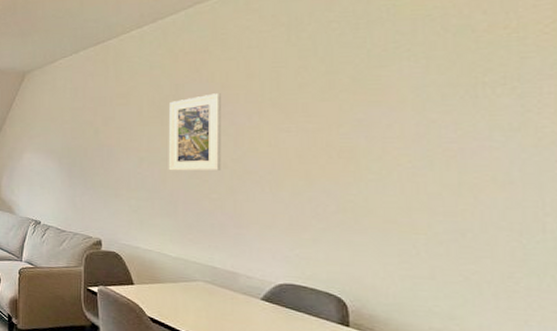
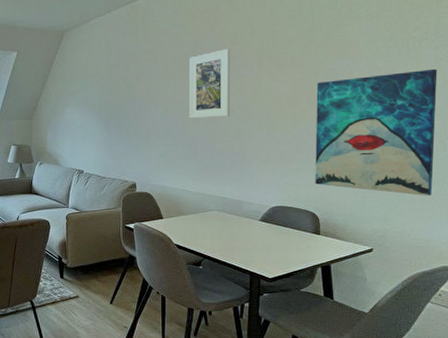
wall art: none [339,122,527,292] -> present [315,68,438,196]

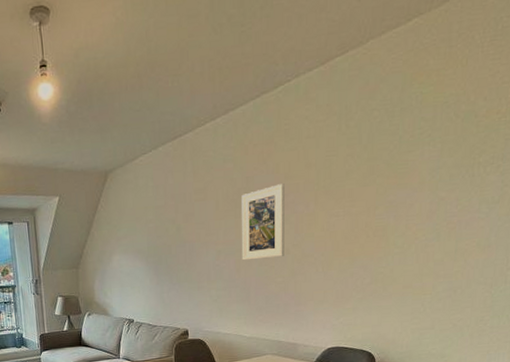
wall art: present [315,68,438,196] -> none [372,196,503,331]

